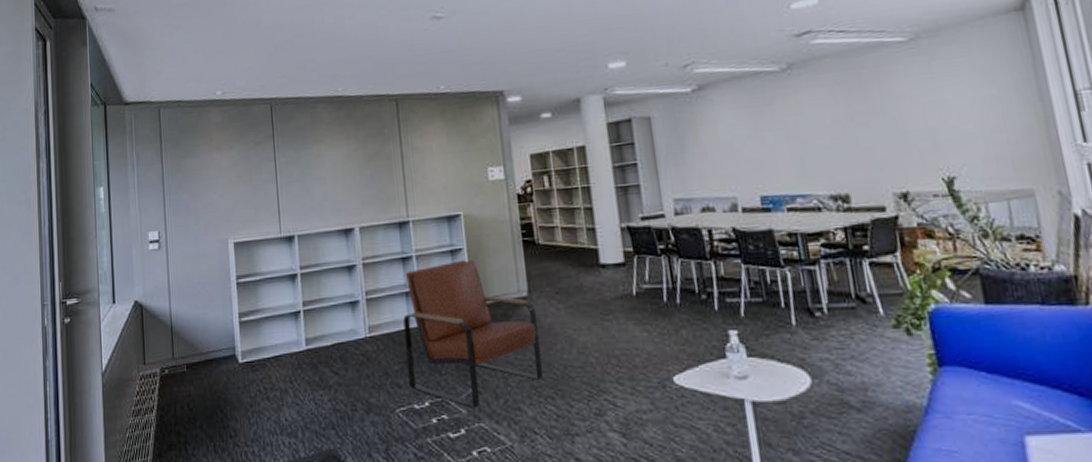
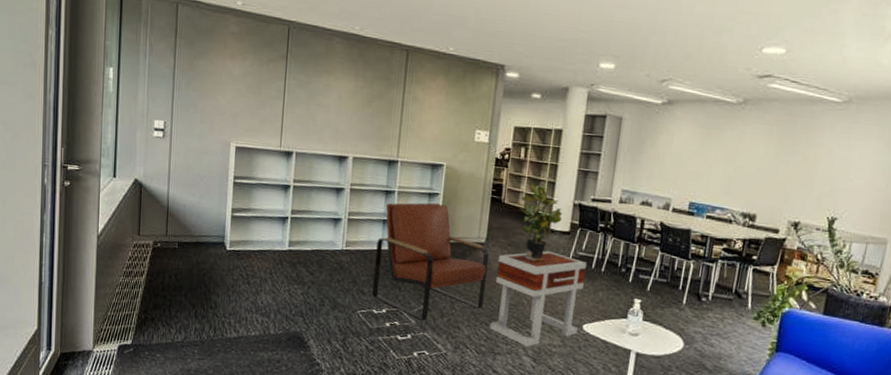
side table: none [547,291,668,419] -> present [490,250,587,347]
potted plant: none [556,213,612,308] -> present [519,183,563,262]

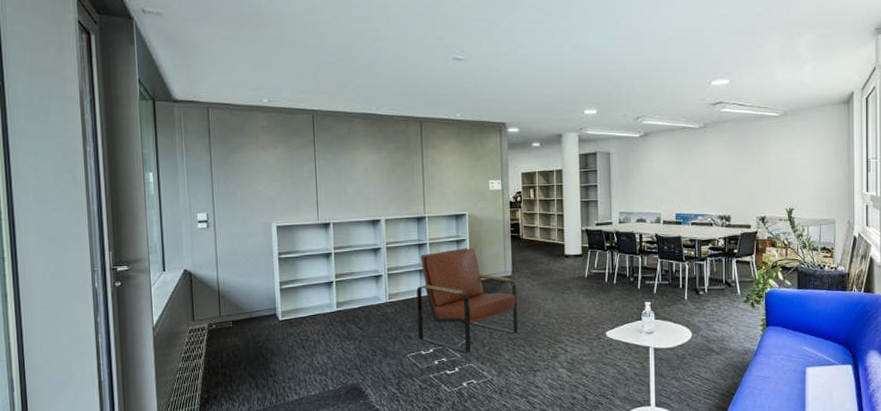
side table: present [490,250,587,347] -> none [525,273,602,360]
potted plant: present [519,183,563,262] -> none [536,218,574,285]

